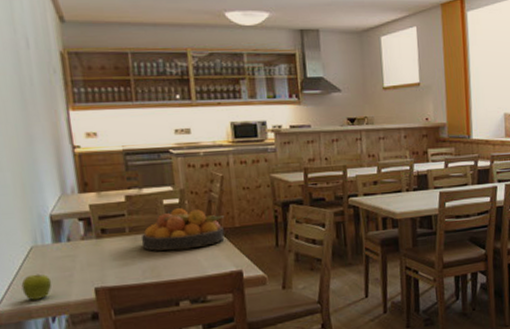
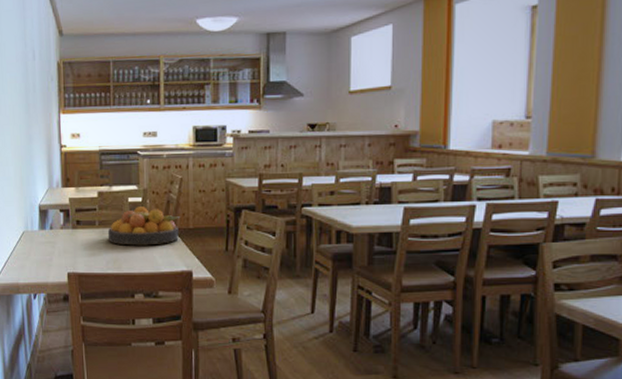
fruit: present [21,274,52,300] -> none [14,255,36,277]

